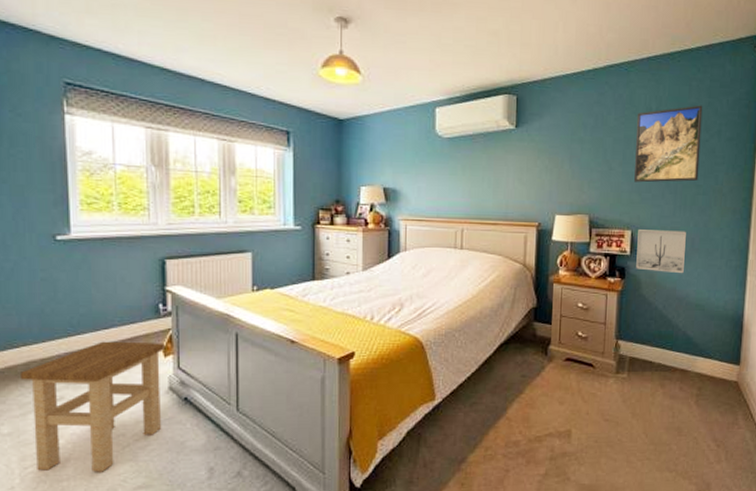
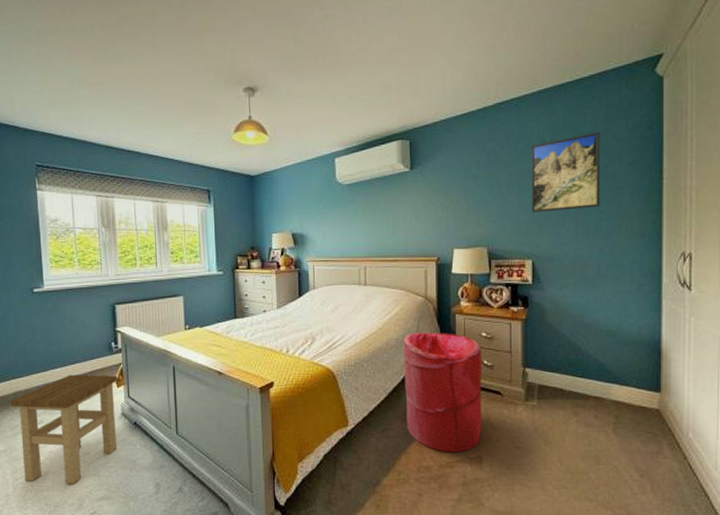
laundry hamper: none [496,301,577,427] -> present [403,332,482,453]
wall art: present [636,230,686,274] -> none [539,257,591,301]

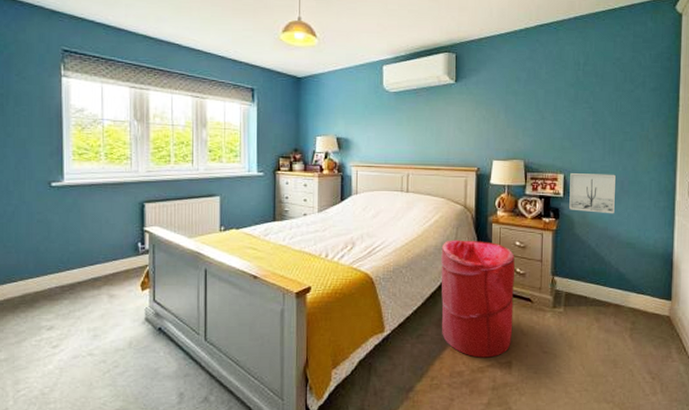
stool: present [11,374,118,485] -> none [17,276,143,396]
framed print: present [530,131,600,213] -> none [565,59,628,130]
wall art: none [539,257,591,301] -> present [569,173,616,214]

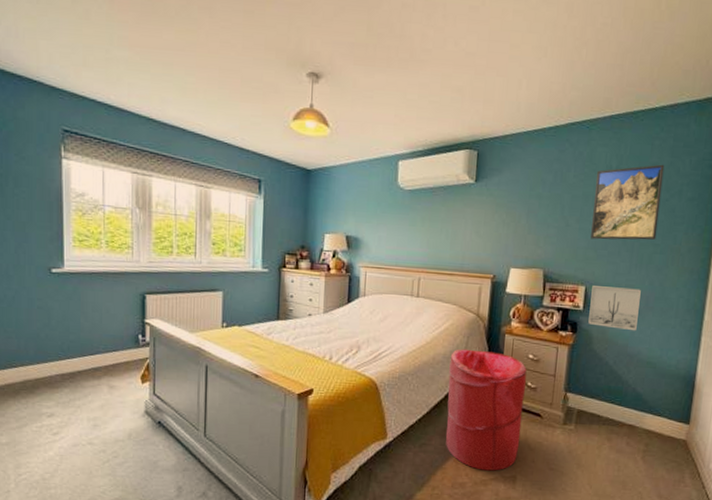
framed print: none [565,59,628,130] -> present [591,164,665,240]

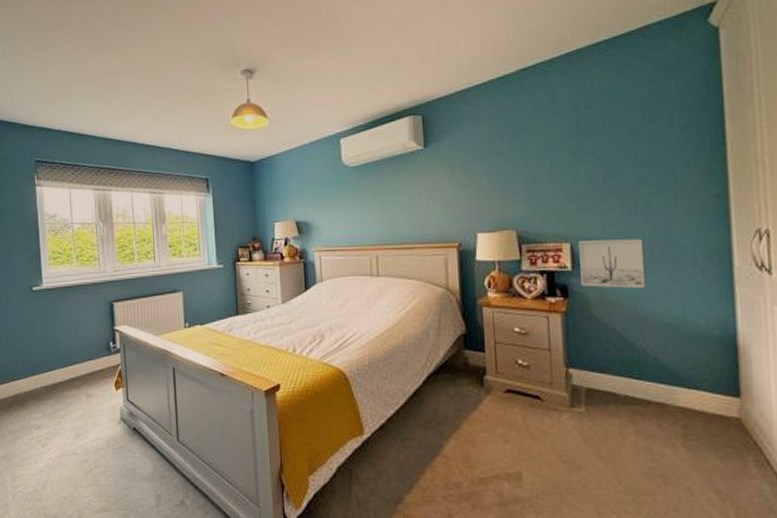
laundry hamper: present [445,349,527,471] -> none [423,327,520,467]
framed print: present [591,164,665,240] -> none [561,94,650,189]

